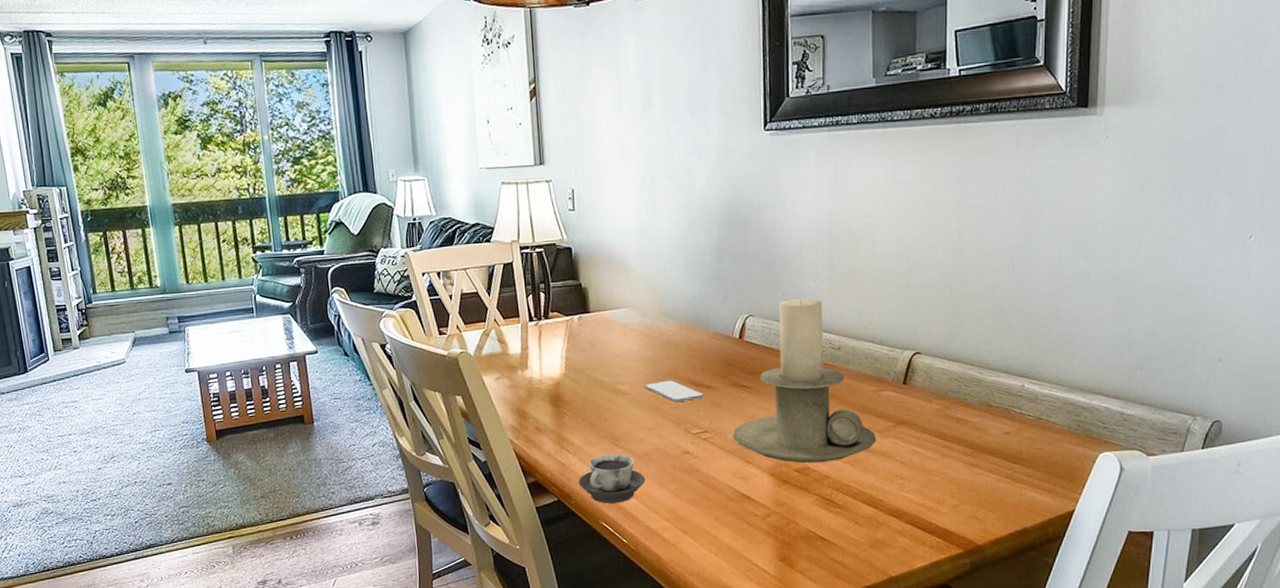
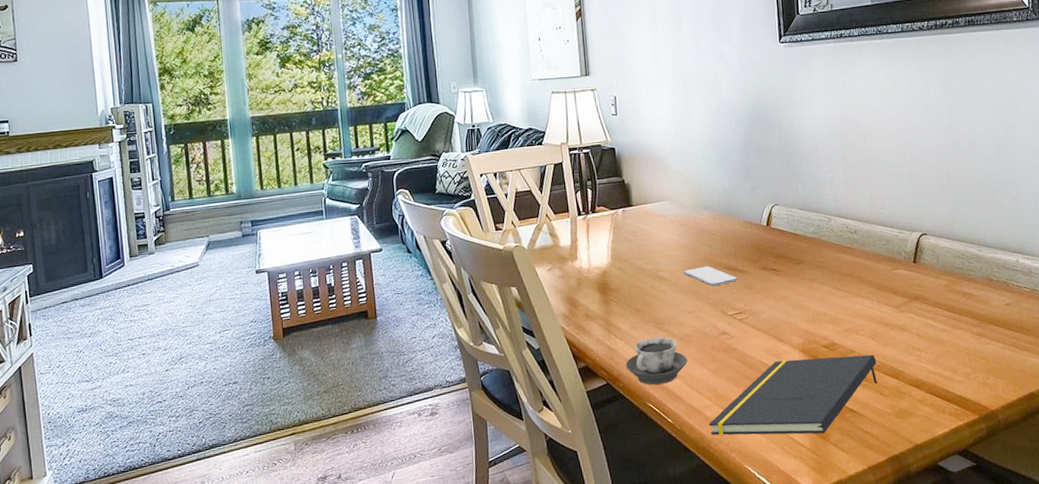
notepad: none [666,481,854,562] -> present [708,354,877,435]
candle holder: present [732,299,877,463] -> none [765,188,894,339]

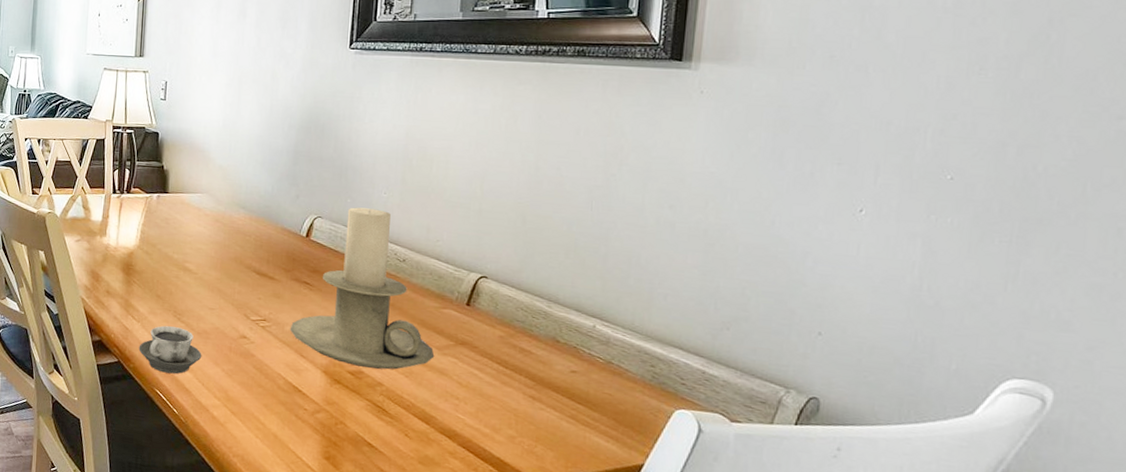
smartphone: present [683,266,738,287] -> none [210,265,267,289]
notepad: present [708,354,877,435] -> none [214,376,407,462]
candle holder: none [765,188,894,339] -> present [289,207,435,370]

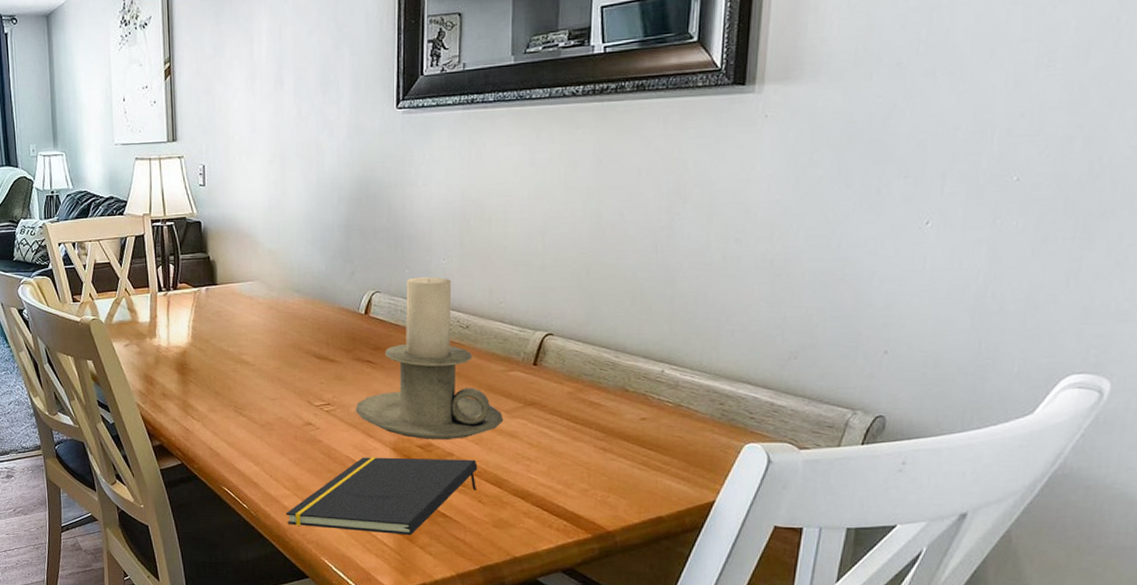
cup: present [138,325,202,374] -> none [201,422,268,470]
notepad: none [214,376,407,462] -> present [285,457,478,536]

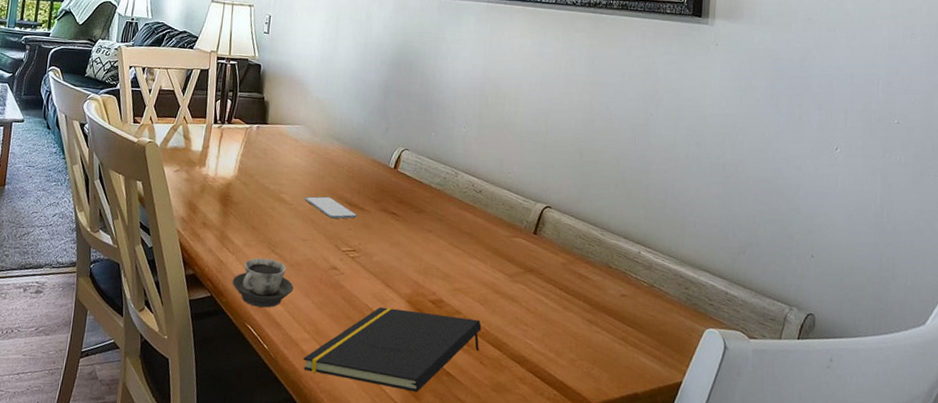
cup: none [201,422,268,470] -> present [232,258,294,308]
smartphone: none [268,352,328,375] -> present [304,196,357,219]
candle holder: present [355,277,504,439] -> none [377,140,507,298]

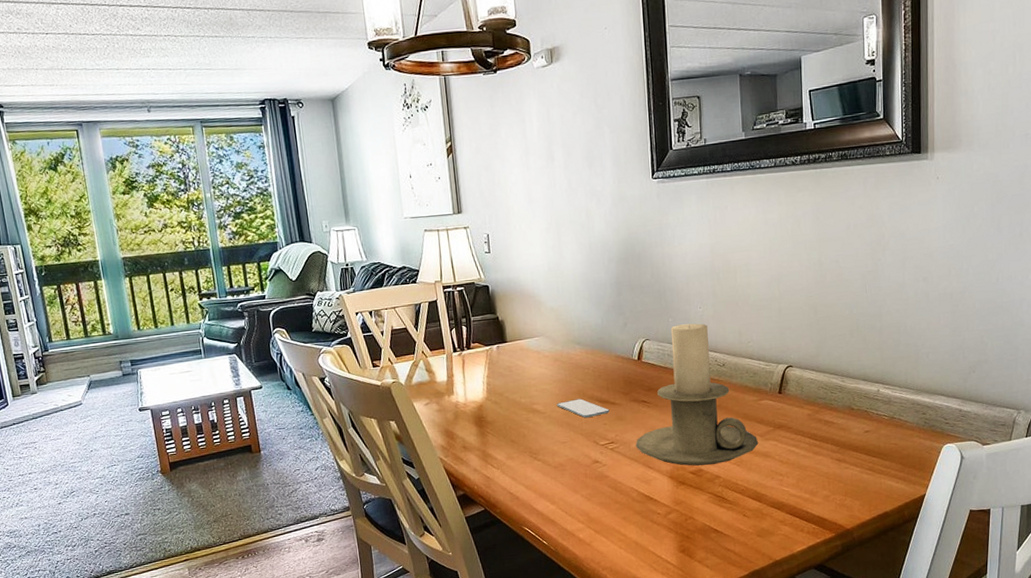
cup: present [232,258,294,308] -> none [502,466,562,511]
notepad: present [303,306,482,393] -> none [581,479,741,555]
candle holder: none [377,140,507,298] -> present [635,323,759,466]

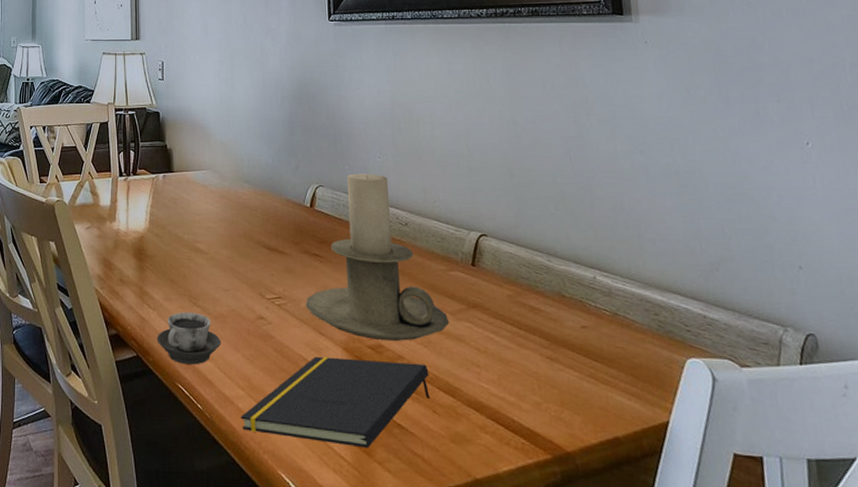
cup: none [502,466,562,511] -> present [157,312,221,365]
smartphone: present [556,399,610,418] -> none [221,242,278,266]
notepad: none [581,479,741,555] -> present [240,356,430,449]

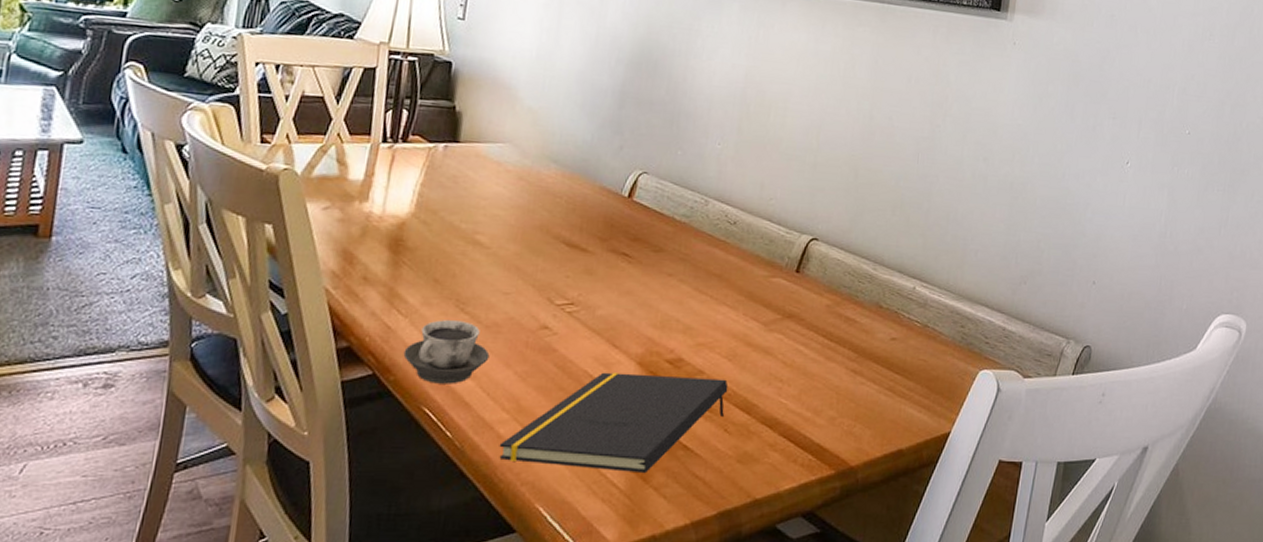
candle holder: present [305,173,450,341] -> none [601,160,761,354]

